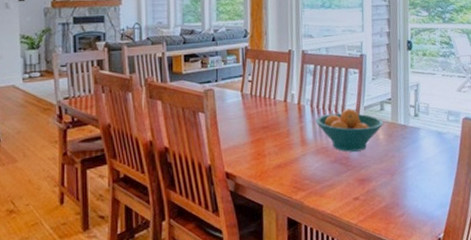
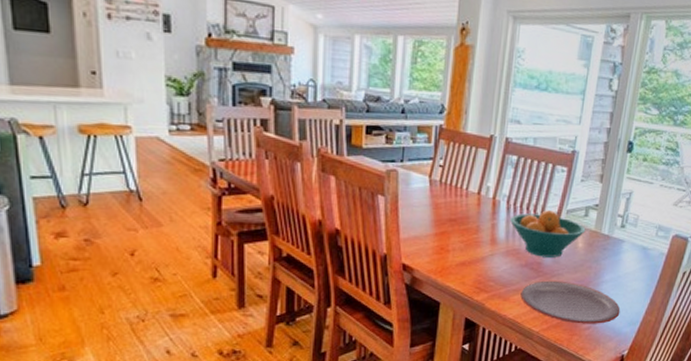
plate: none [334,172,429,212] -> present [520,280,621,324]

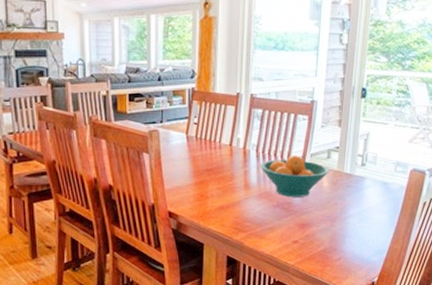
plate: present [520,280,621,324] -> none [275,217,367,256]

